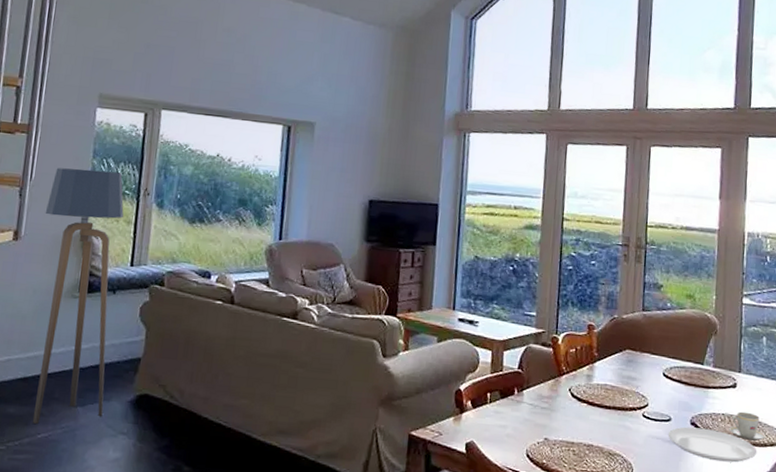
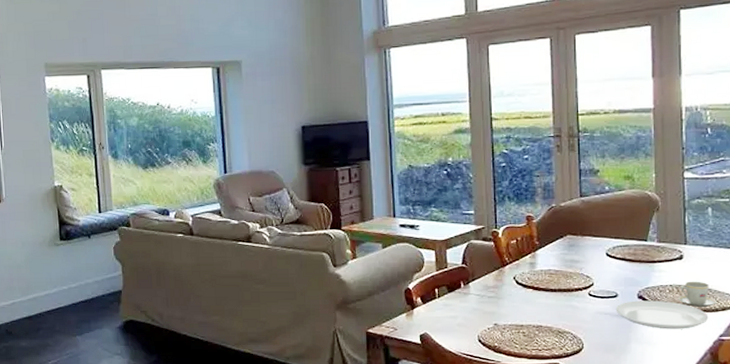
floor lamp: present [32,168,124,424] -> none [19,132,98,353]

